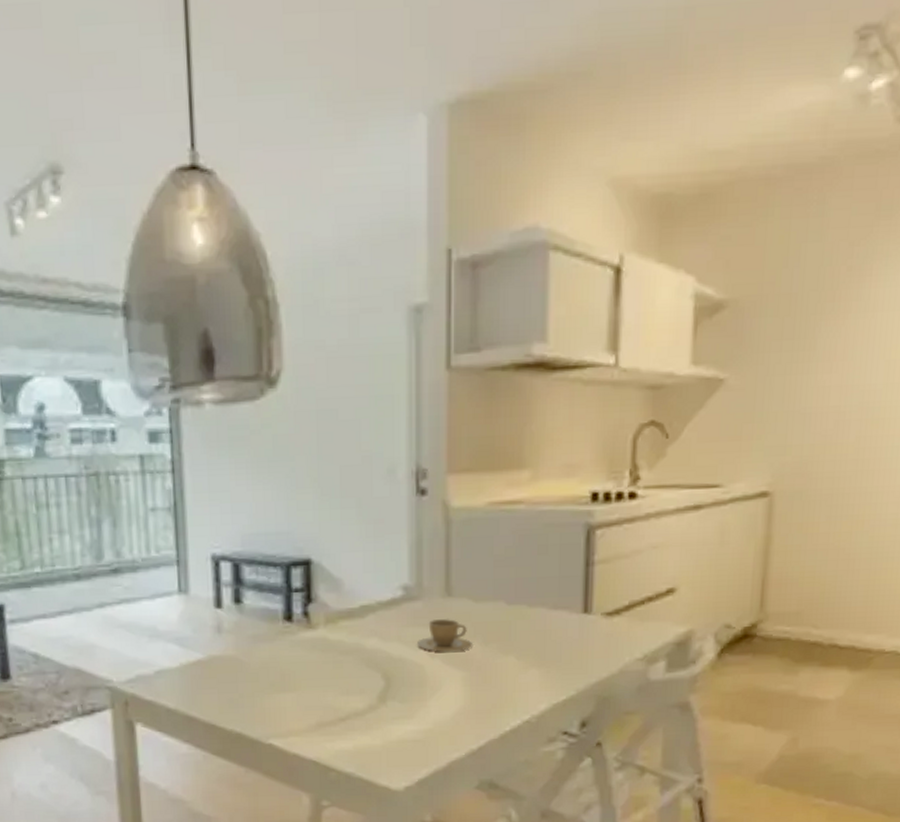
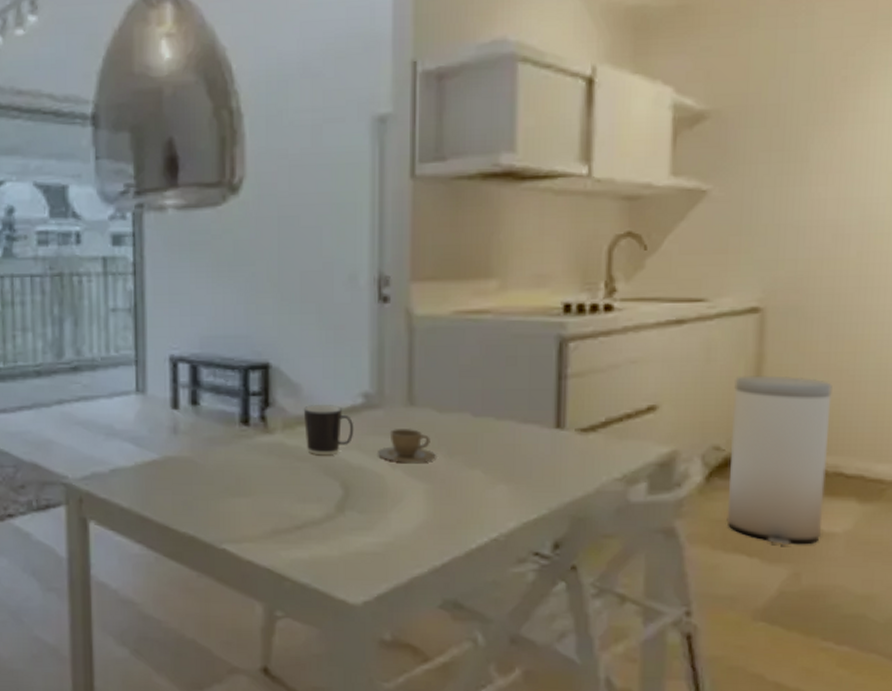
mug: none [345,598,395,649] -> present [303,405,354,456]
pedal bin: none [735,556,830,713] -> present [726,375,832,545]

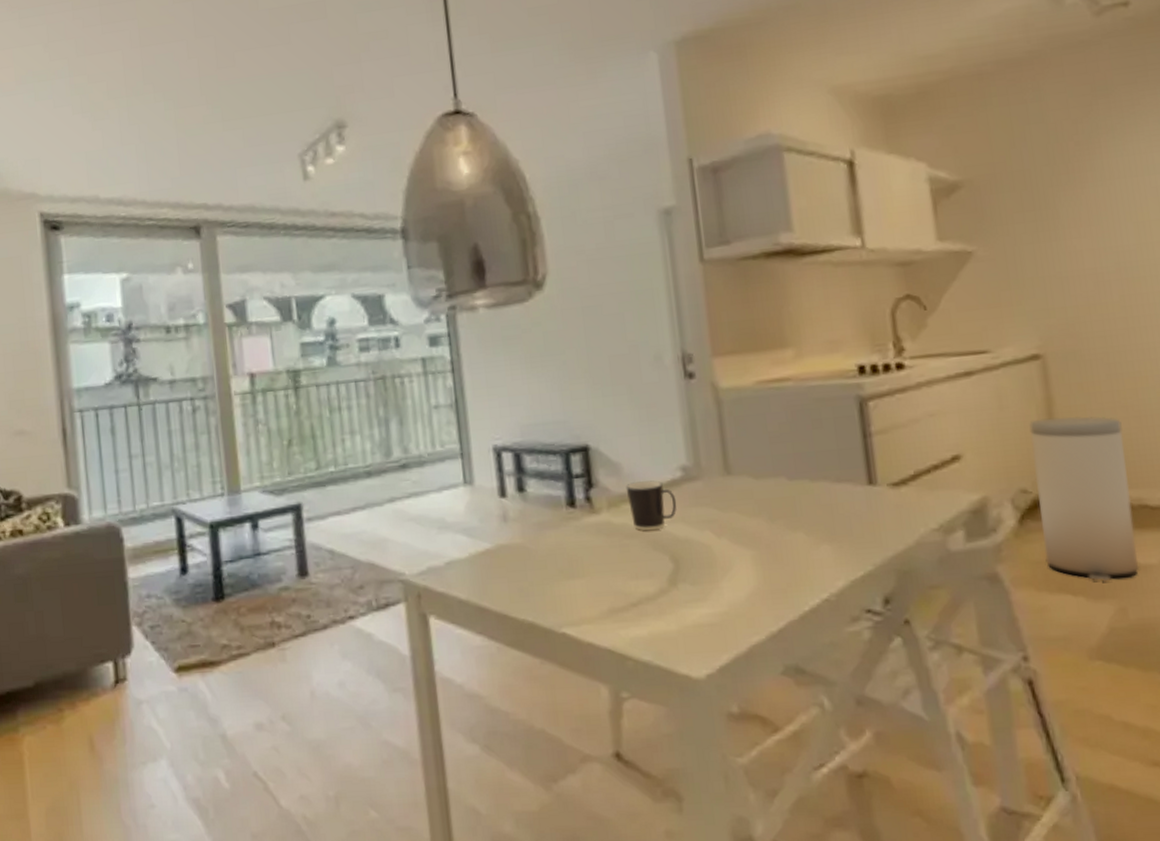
cup: present [378,427,436,463] -> none [702,496,758,532]

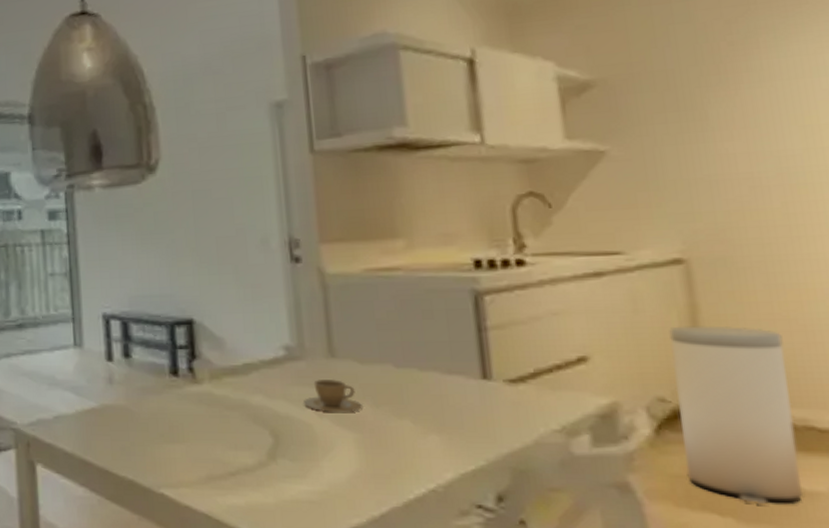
mug: present [625,480,677,531] -> none [228,357,279,405]
cup: none [702,496,758,532] -> present [304,378,362,412]

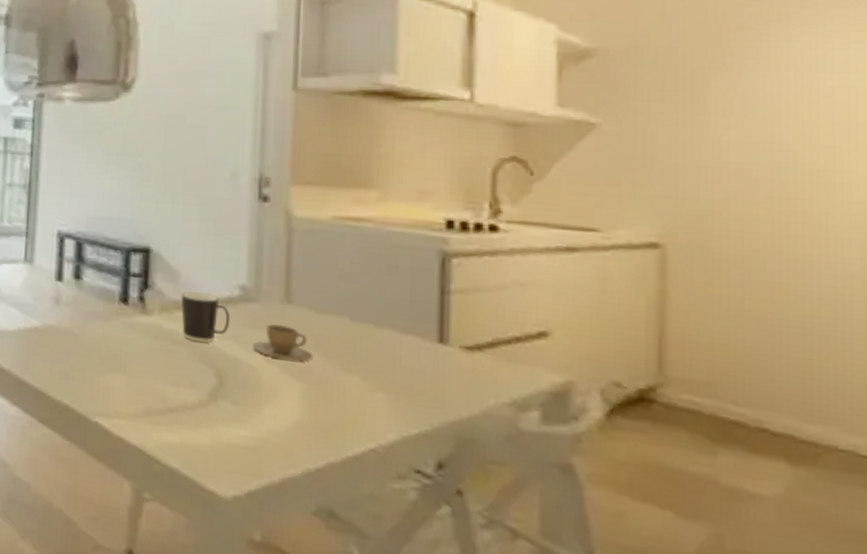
mug: none [228,357,279,405] -> present [180,291,231,343]
pedal bin: present [669,326,802,505] -> none [632,311,749,505]

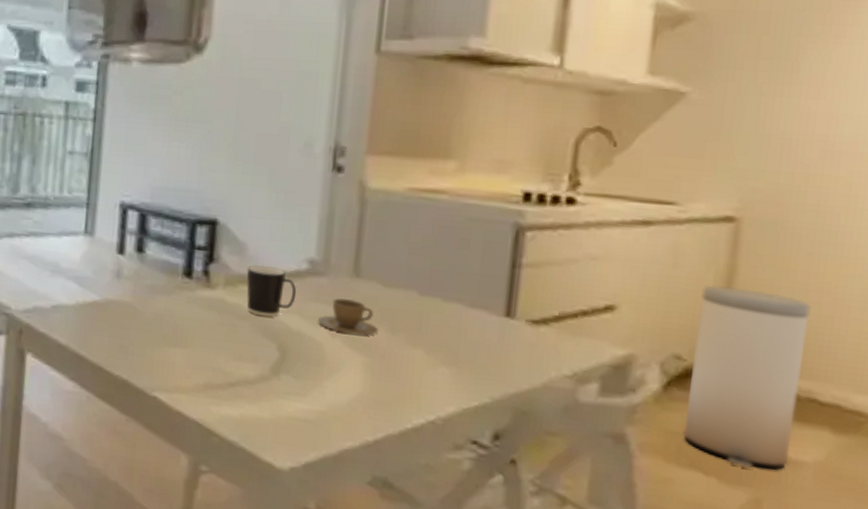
pedal bin: none [632,311,749,505] -> present [683,285,811,471]

